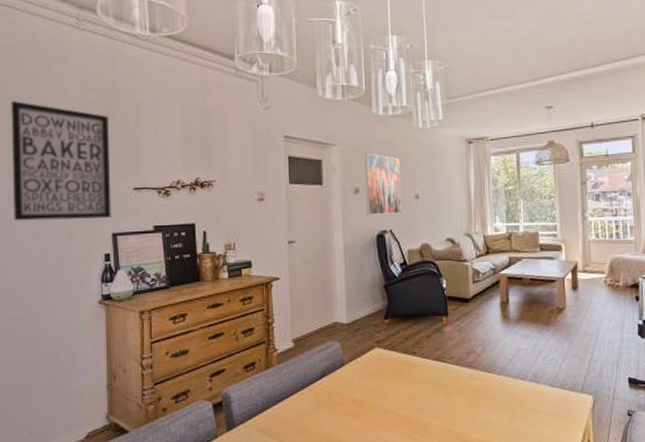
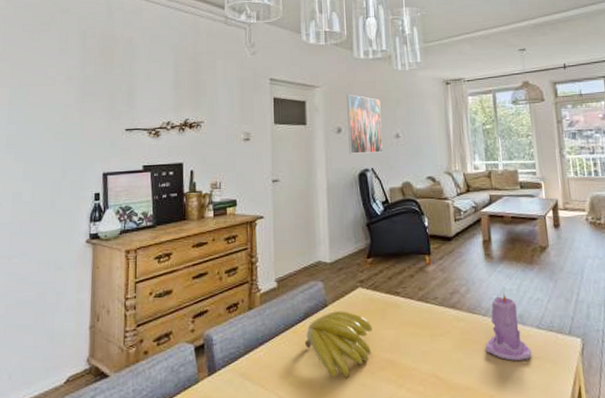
wall art: present [10,101,112,221] -> none [10,48,105,162]
banana: none [321,370,389,433] -> present [304,311,372,378]
candle: none [499,352,544,416] -> present [485,292,532,361]

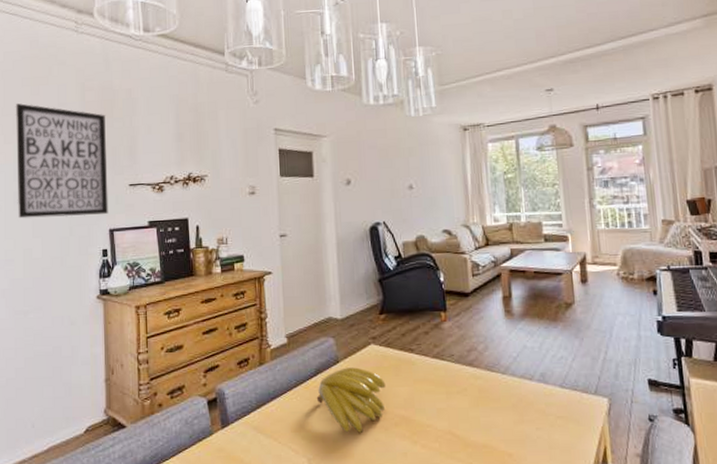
wall art: none [10,48,105,162] -> present [15,103,109,219]
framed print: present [347,94,383,154] -> none [356,144,395,207]
candle: present [485,292,532,361] -> none [504,350,554,419]

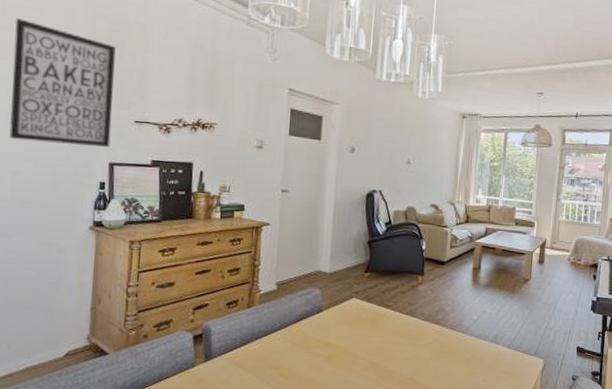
banana: present [316,367,386,433] -> none [297,316,362,374]

